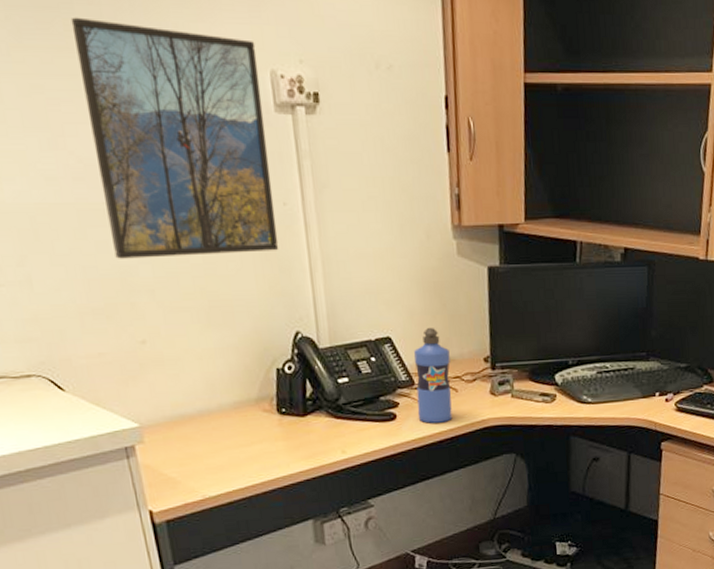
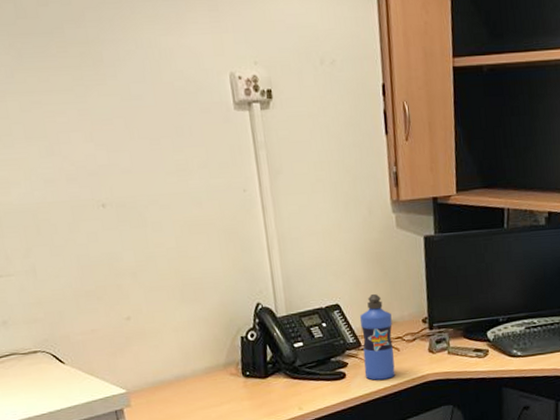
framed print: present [70,17,279,259] -> none [62,39,241,247]

